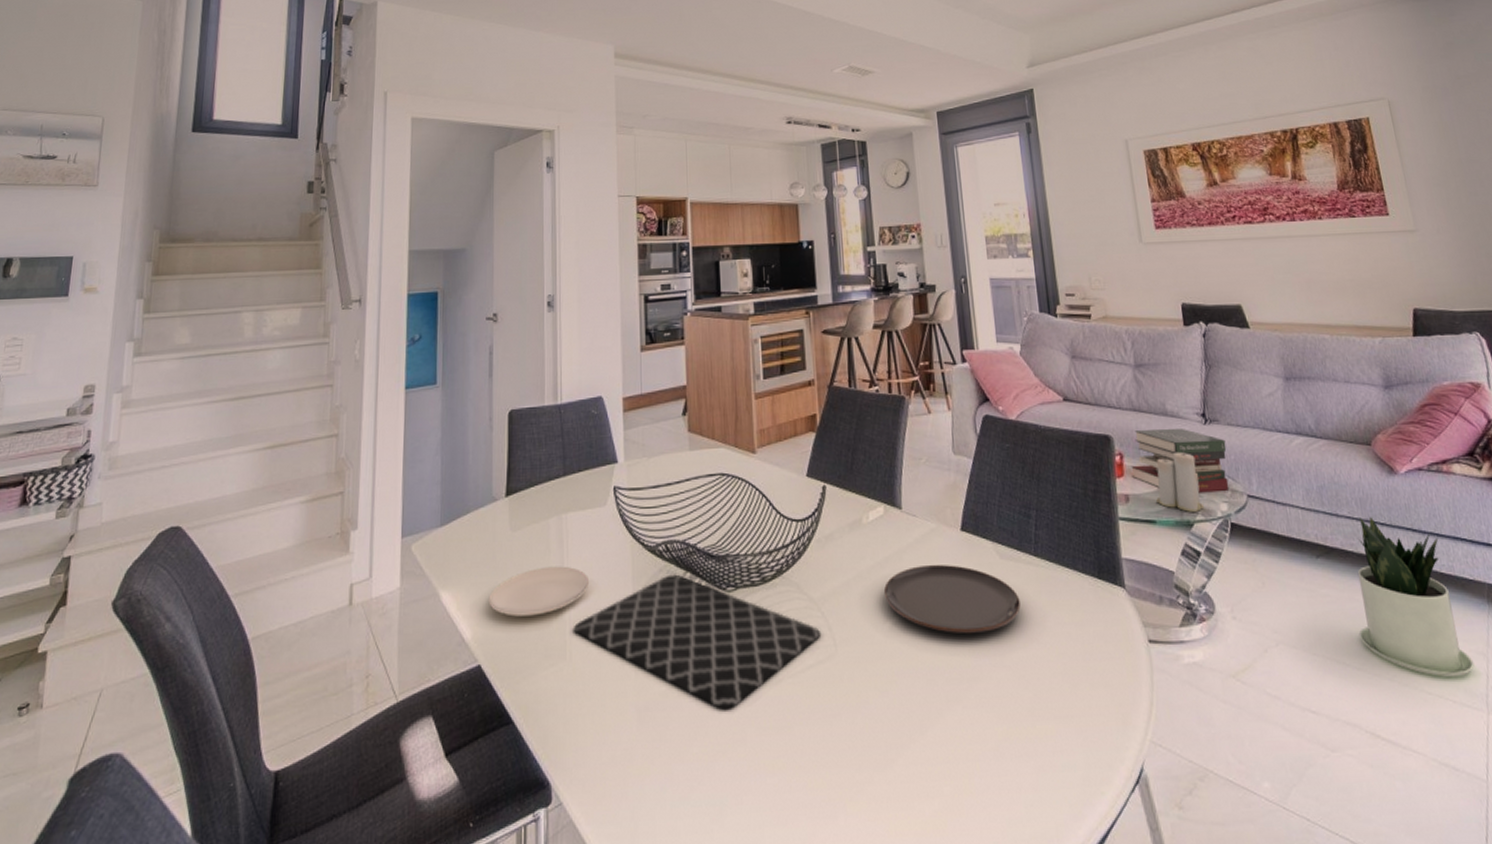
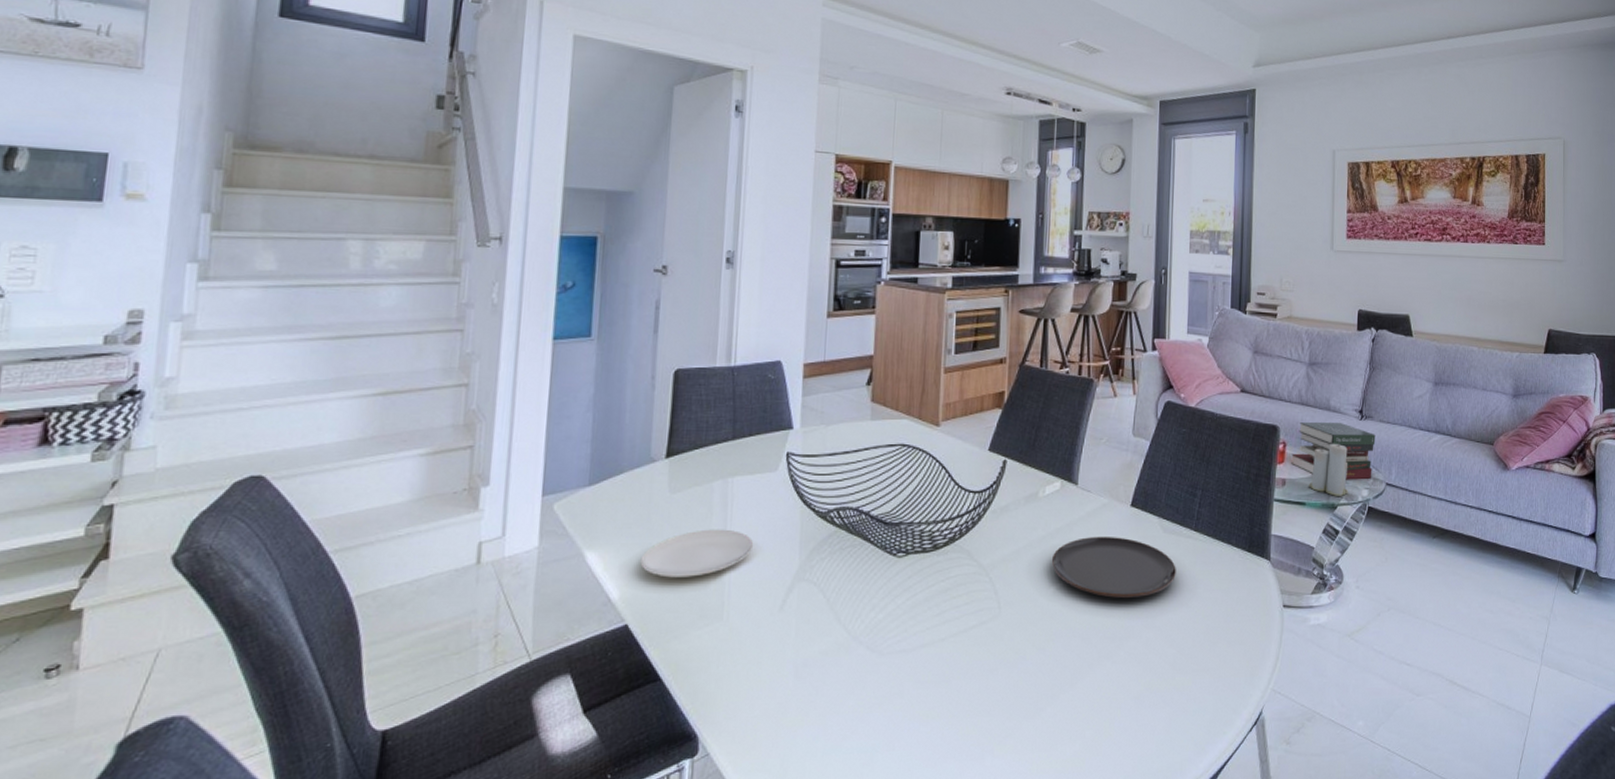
placemat: present [574,574,822,710] -> none [733,539,987,666]
planter: present [1357,517,1475,678] -> none [1455,505,1538,637]

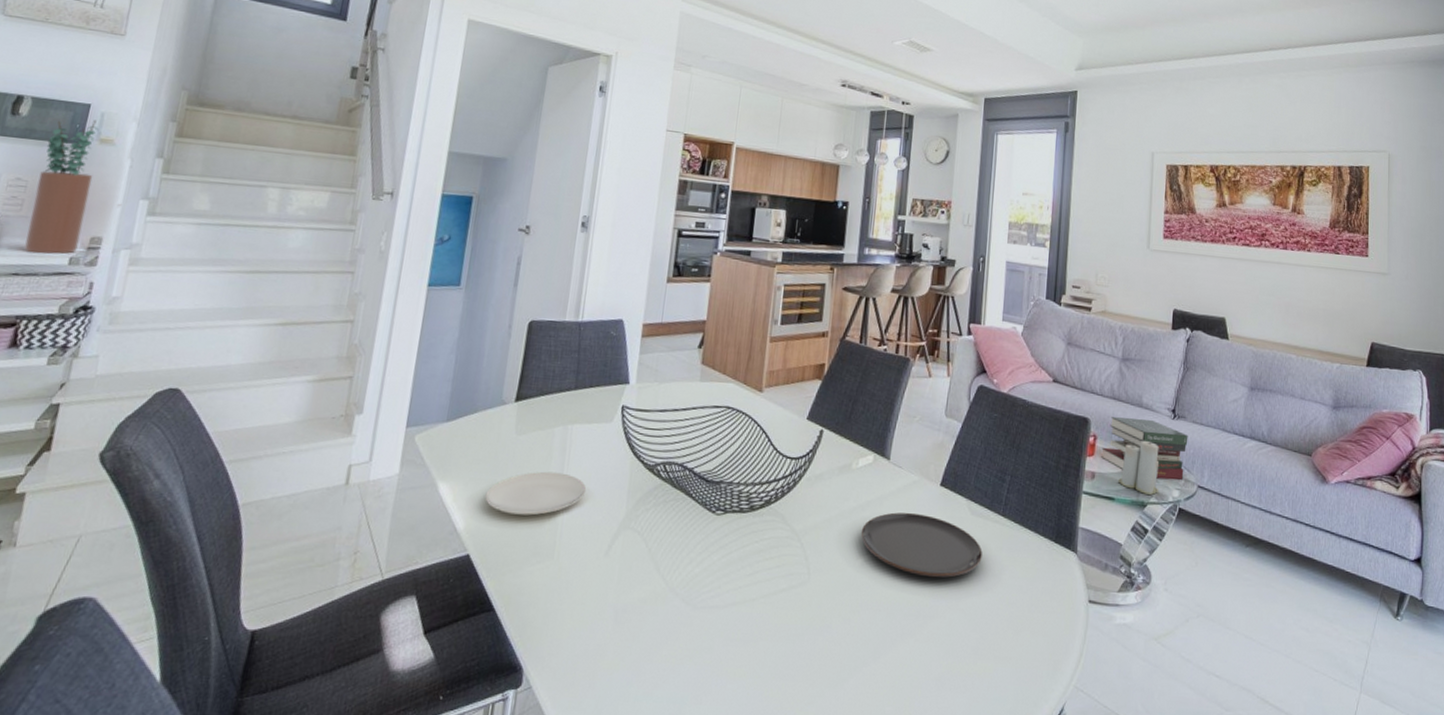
vase: none [42,171,123,334] -> present [24,119,98,255]

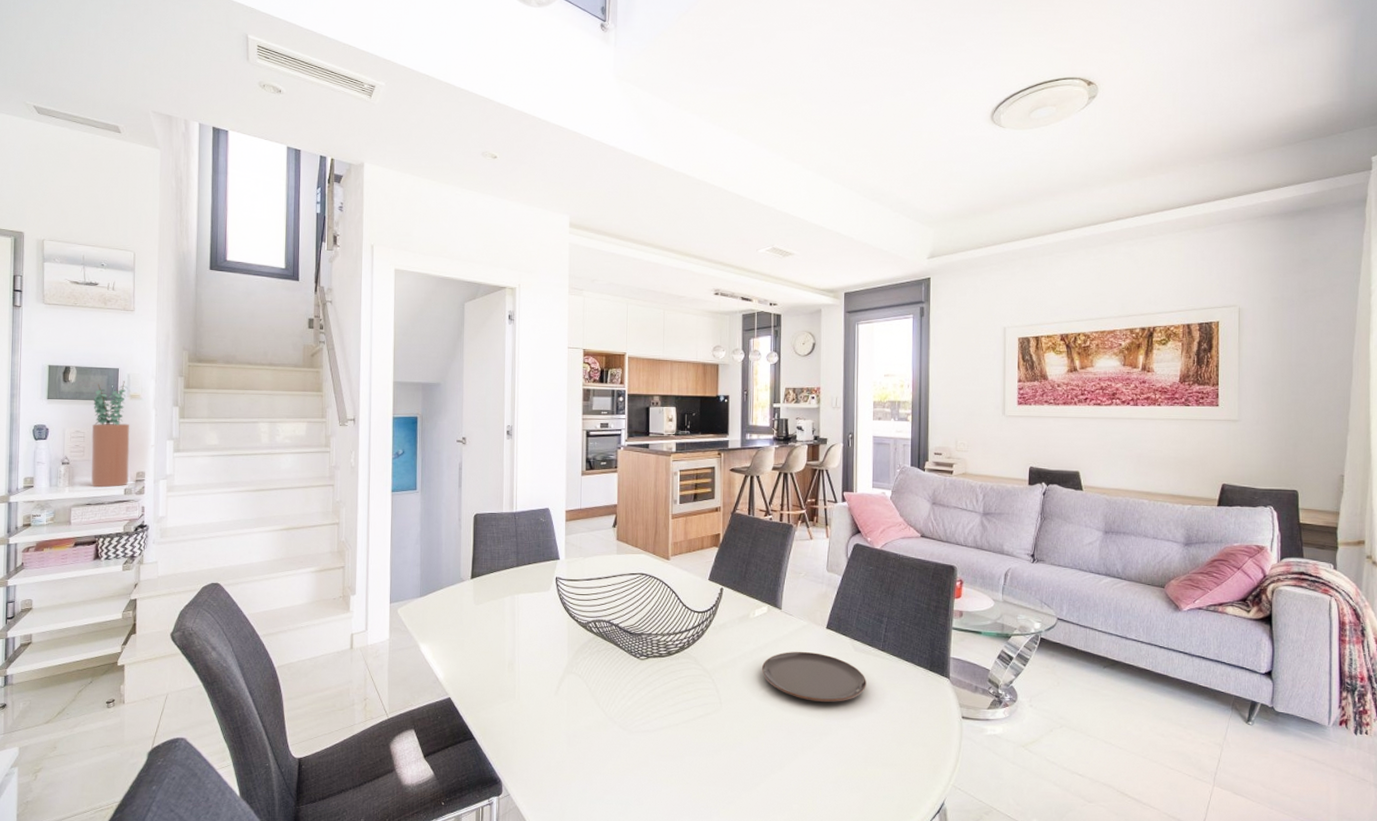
plate: present [485,471,587,516] -> none [457,632,535,666]
books: present [1101,417,1188,480] -> none [968,564,1047,615]
candle: present [1118,438,1159,495] -> none [984,580,1022,628]

